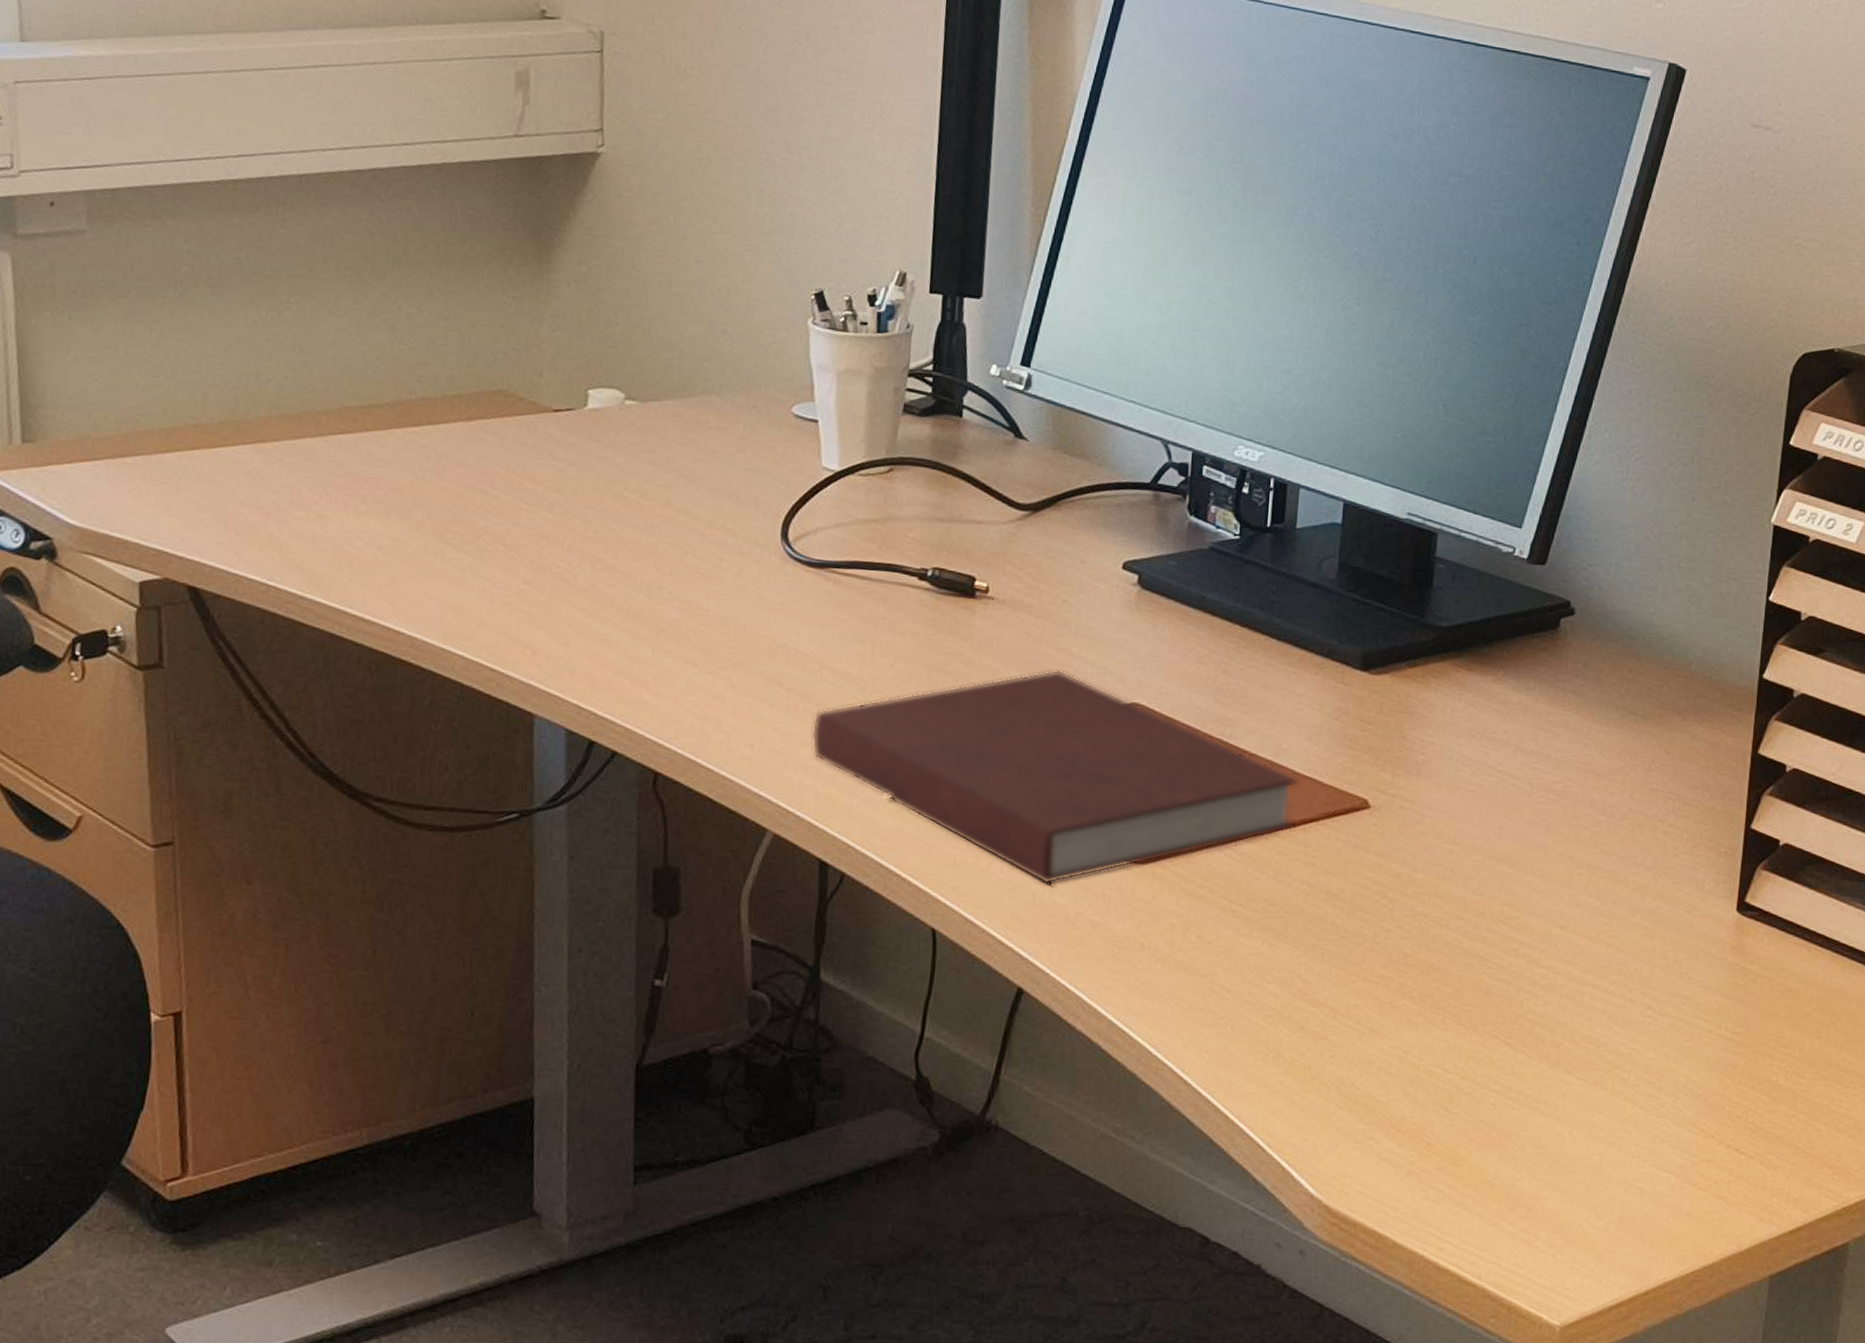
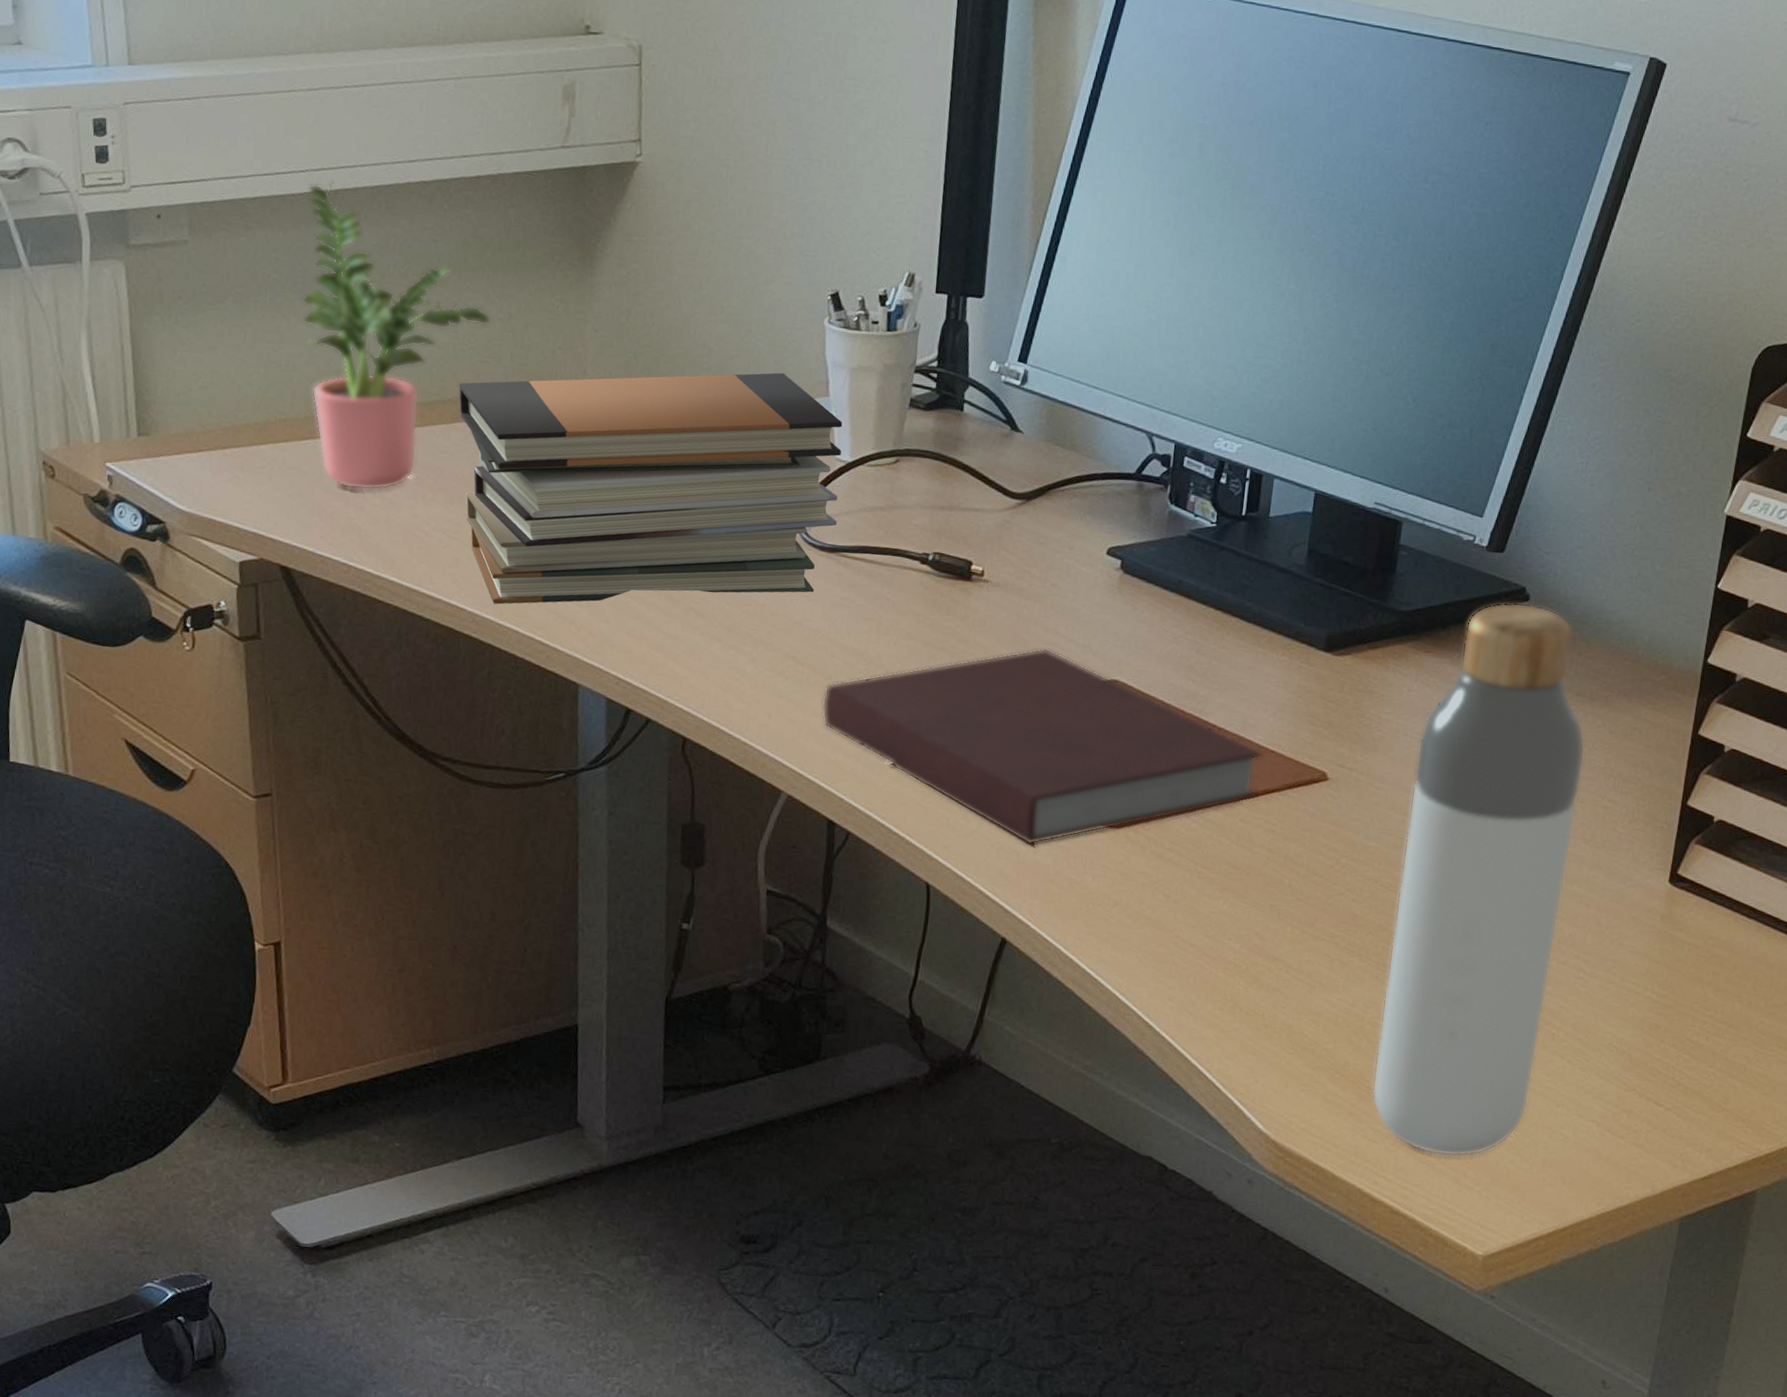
potted plant: none [218,167,434,503] -> present [303,180,491,491]
book stack: none [397,376,830,627] -> present [458,372,843,605]
bottle: none [1431,617,1642,1217] -> present [1372,602,1586,1157]

